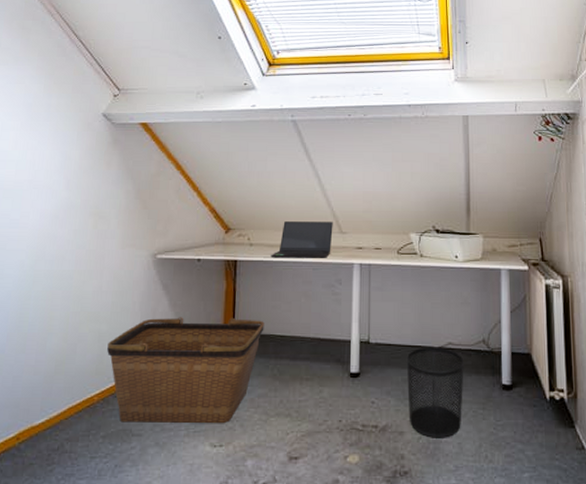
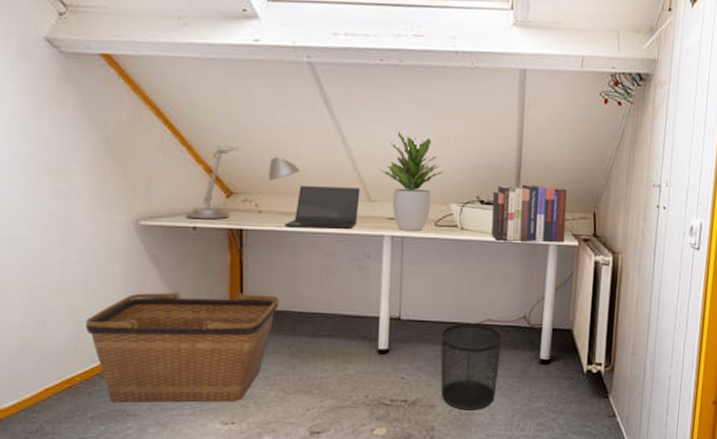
desk lamp: none [192,189,285,253] -> present [185,145,301,220]
potted plant: none [349,170,404,260] -> present [380,129,444,232]
books: none [447,214,515,267] -> present [491,184,568,242]

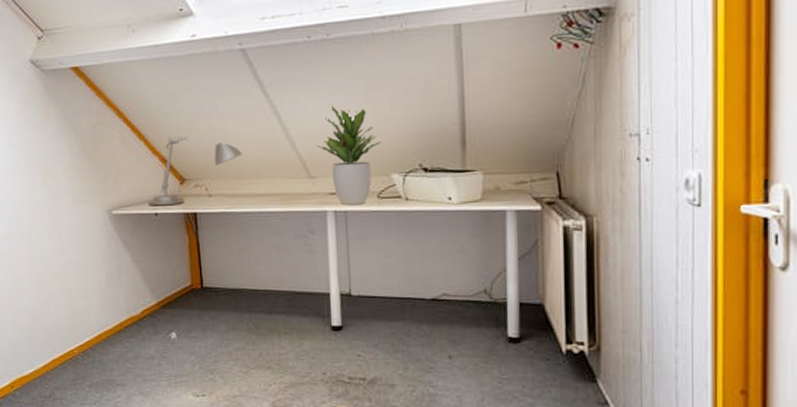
bicycle basket: present [86,292,279,403] -> none [78,272,234,376]
laptop: present [285,186,360,229] -> none [233,165,301,209]
waste bin: present [440,323,502,411] -> none [394,298,462,391]
books: present [491,184,568,242] -> none [437,146,524,210]

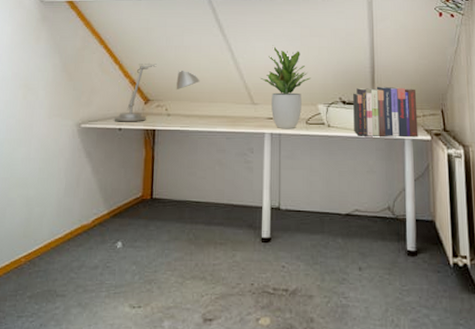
books: none [437,146,524,210] -> present [353,86,418,137]

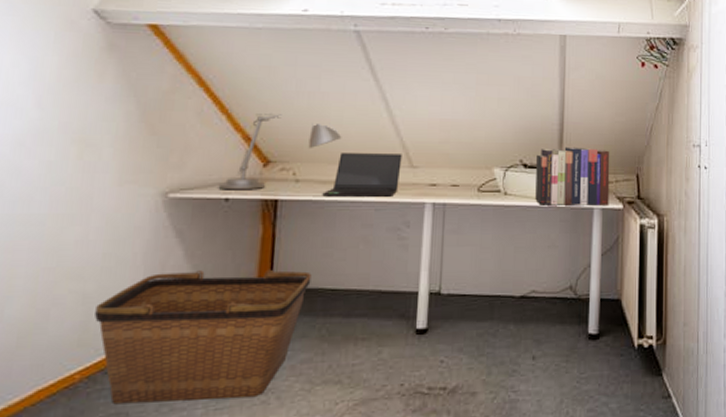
bicycle basket: none [34,183,181,286] -> present [95,269,312,405]
laptop: none [187,93,245,128] -> present [322,153,402,197]
potted plant: present [260,45,312,129] -> none [422,94,487,198]

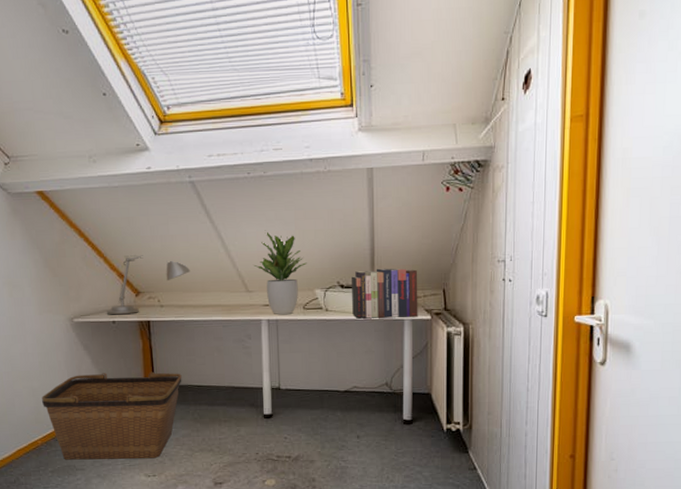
laptop: present [322,153,402,197] -> none [182,281,240,317]
potted plant: none [422,94,487,198] -> present [254,230,308,315]

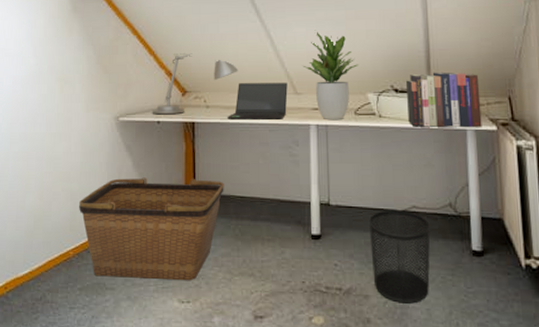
laptop: none [182,281,240,317] -> present [227,83,288,120]
waste bin: none [314,390,368,465] -> present [368,210,430,304]

